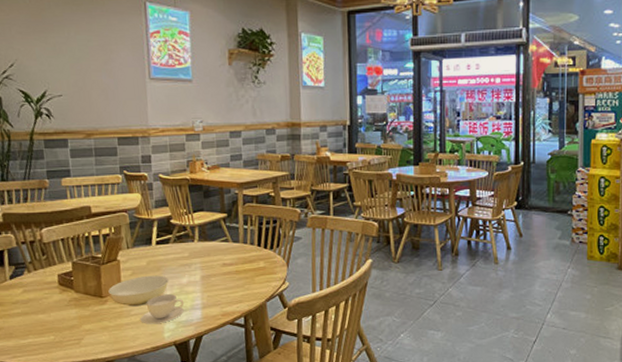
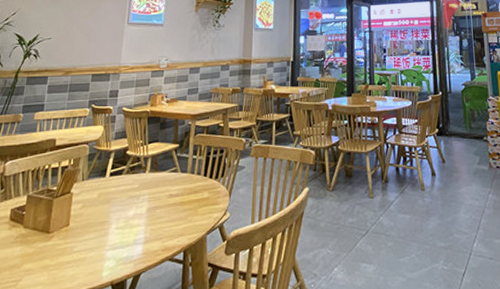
bowl: present [108,275,169,307] -> none [56,208,116,243]
teacup: present [140,294,184,324] -> none [82,228,128,262]

